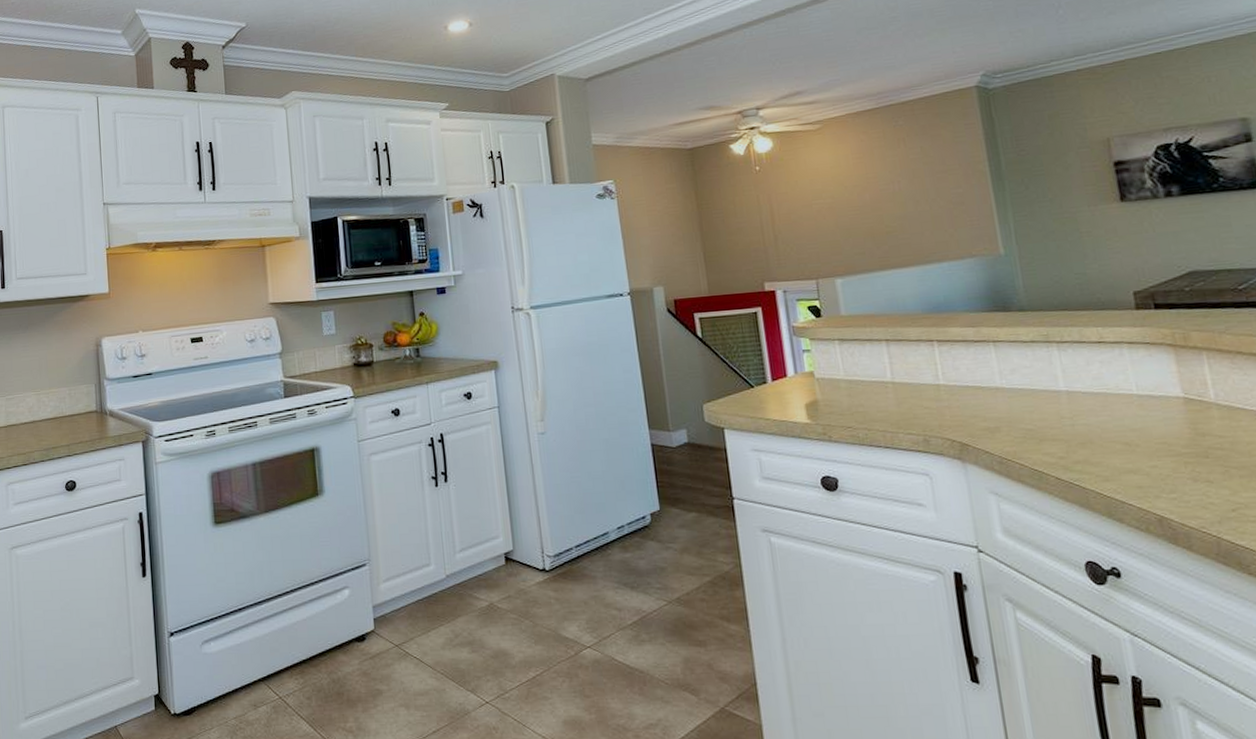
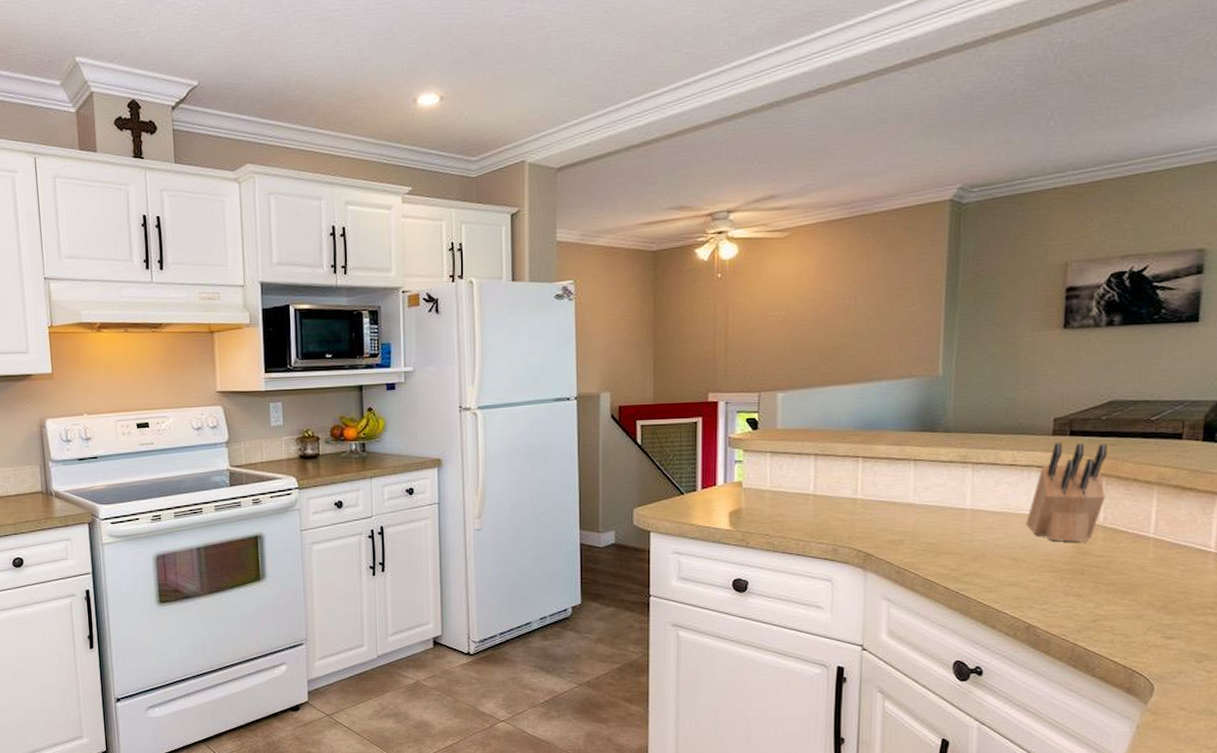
knife block: none [1129,316,1211,422] -> present [1026,443,1108,542]

